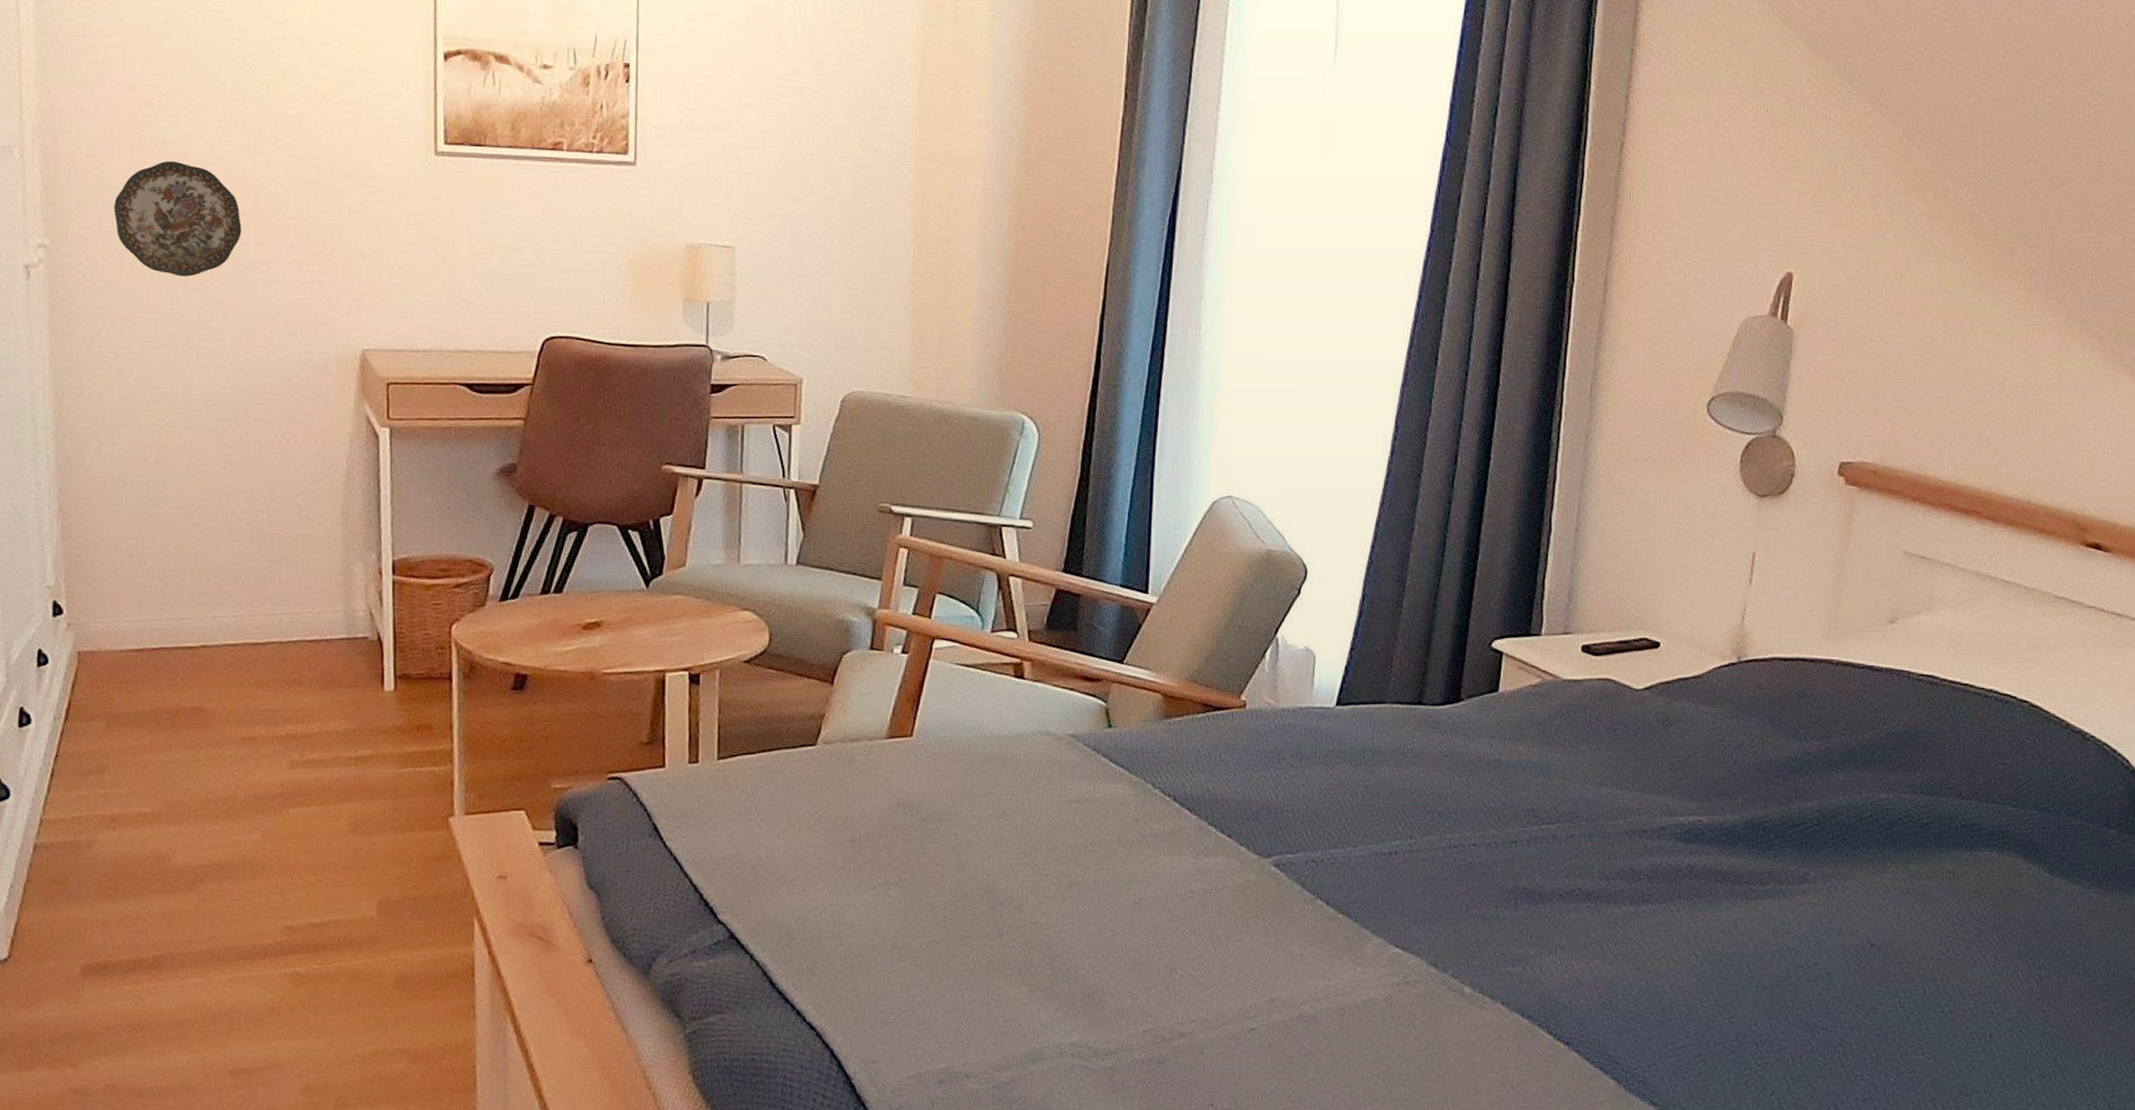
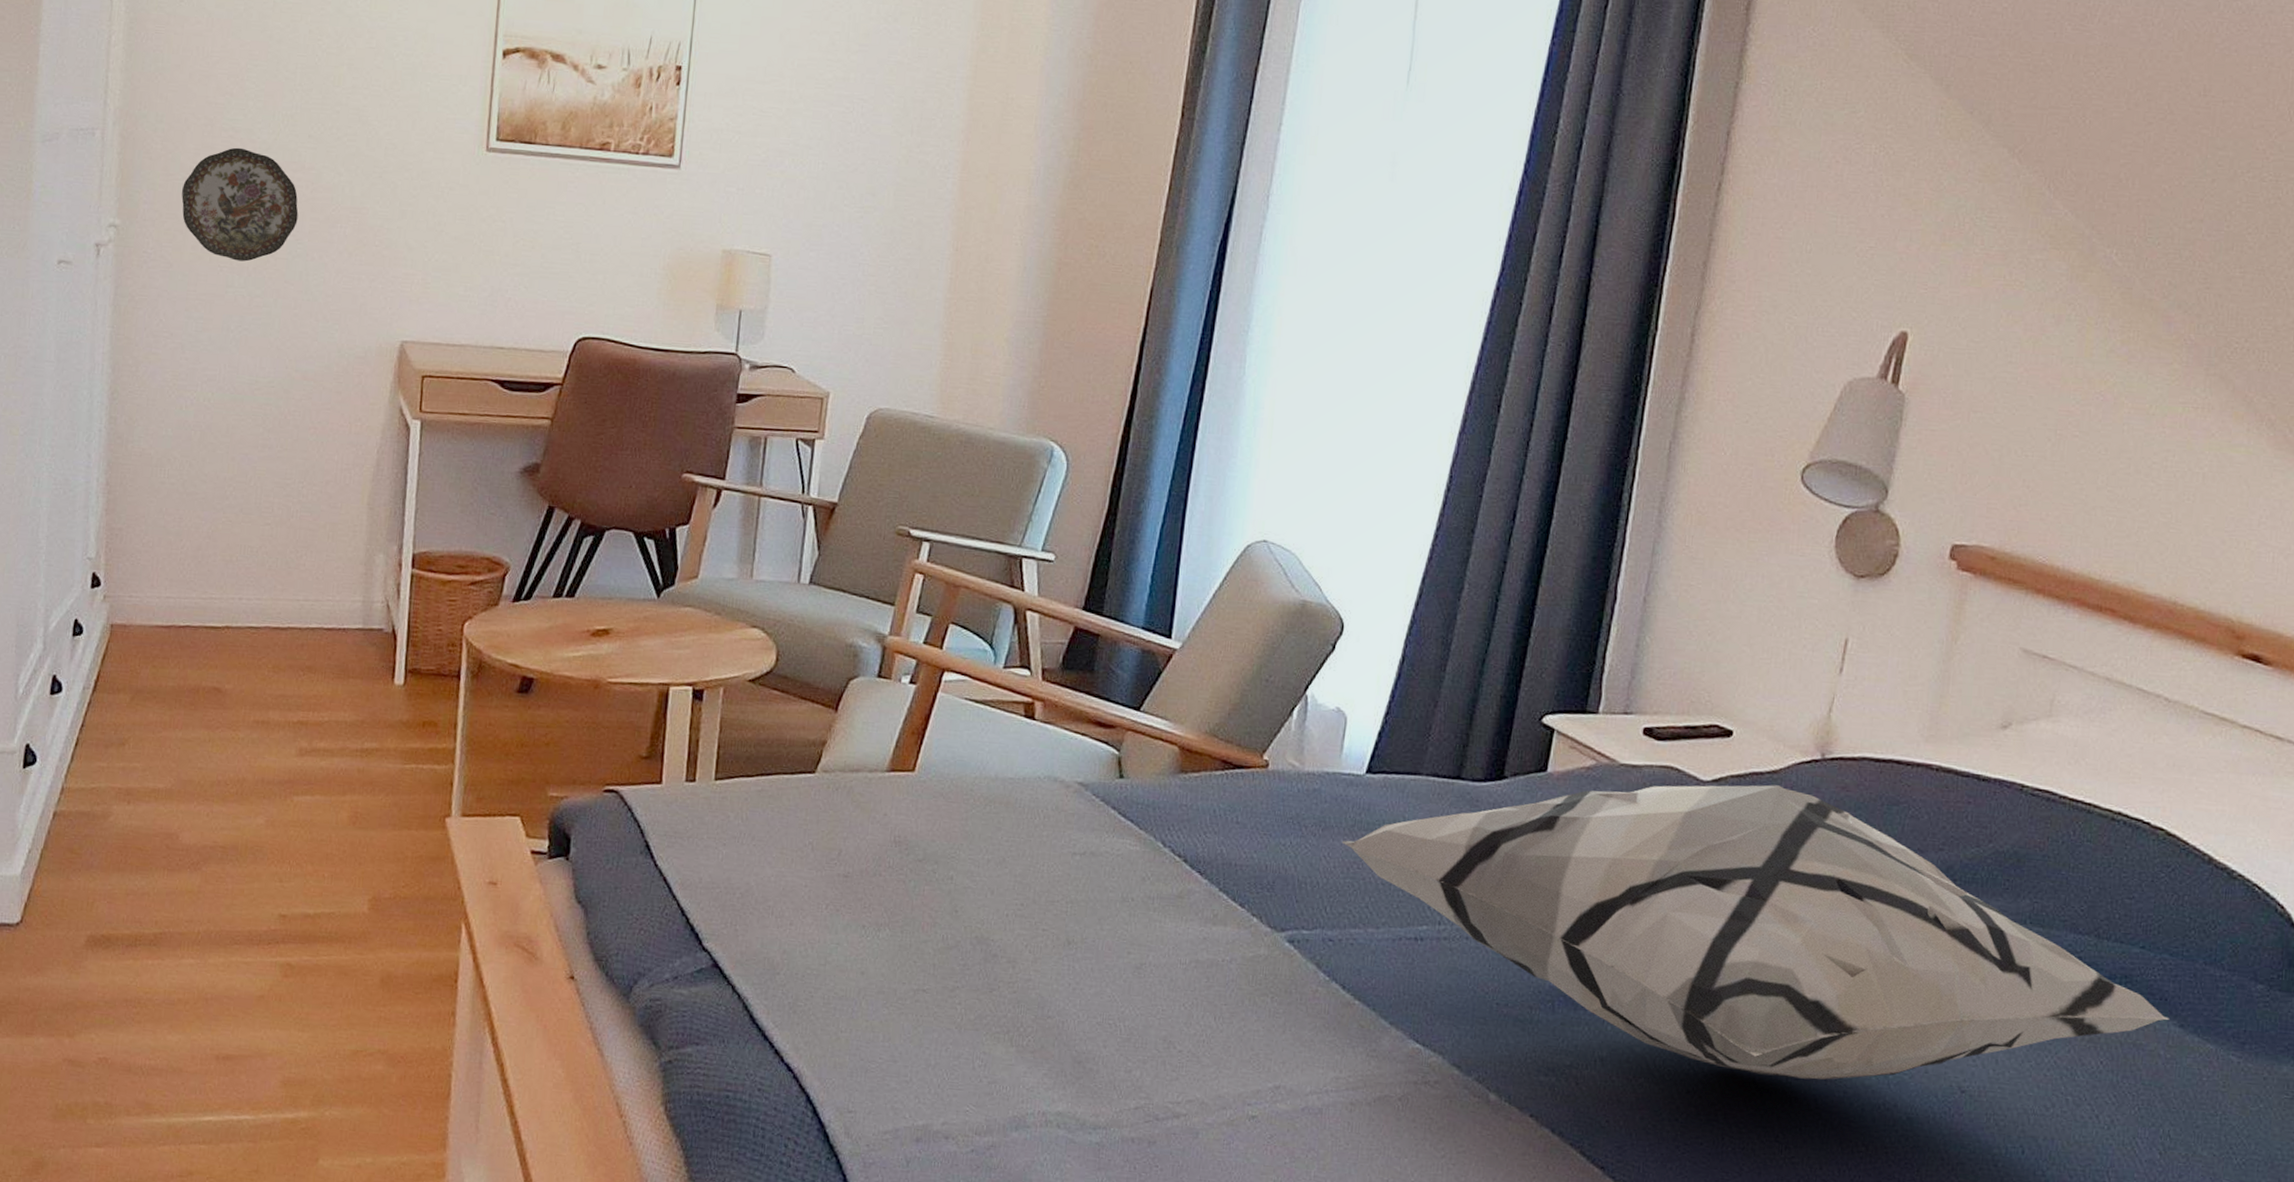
decorative pillow: none [1317,688,2040,947] -> present [1341,785,2169,1080]

